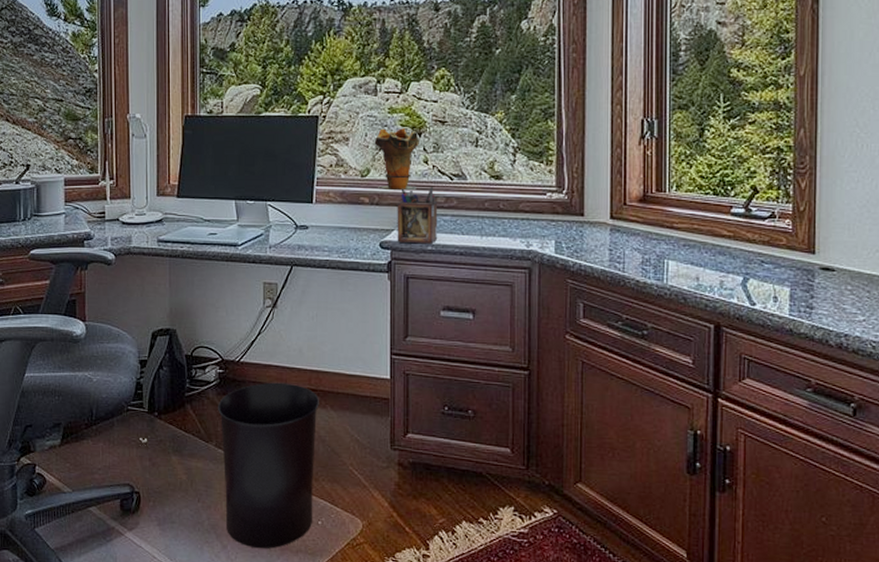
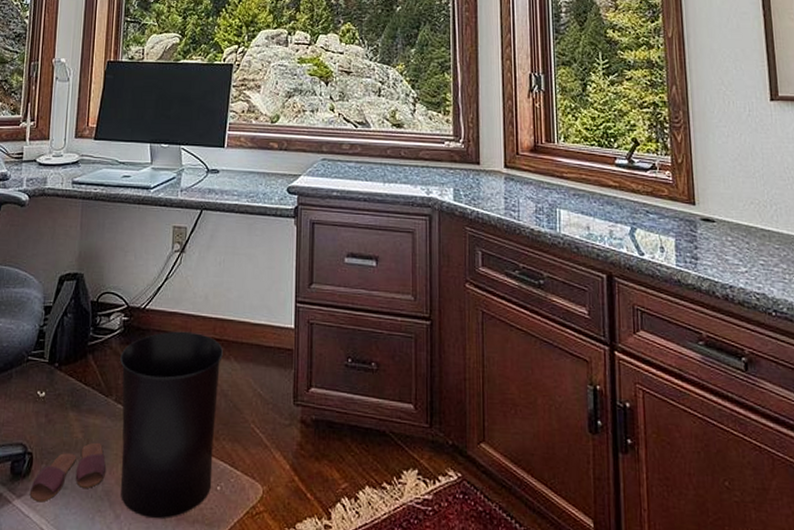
slippers: none [141,483,211,535] -> present [30,442,107,502]
decorative vase: present [374,128,419,191] -> none [284,77,326,137]
desk organizer: present [397,187,438,244] -> none [304,133,343,190]

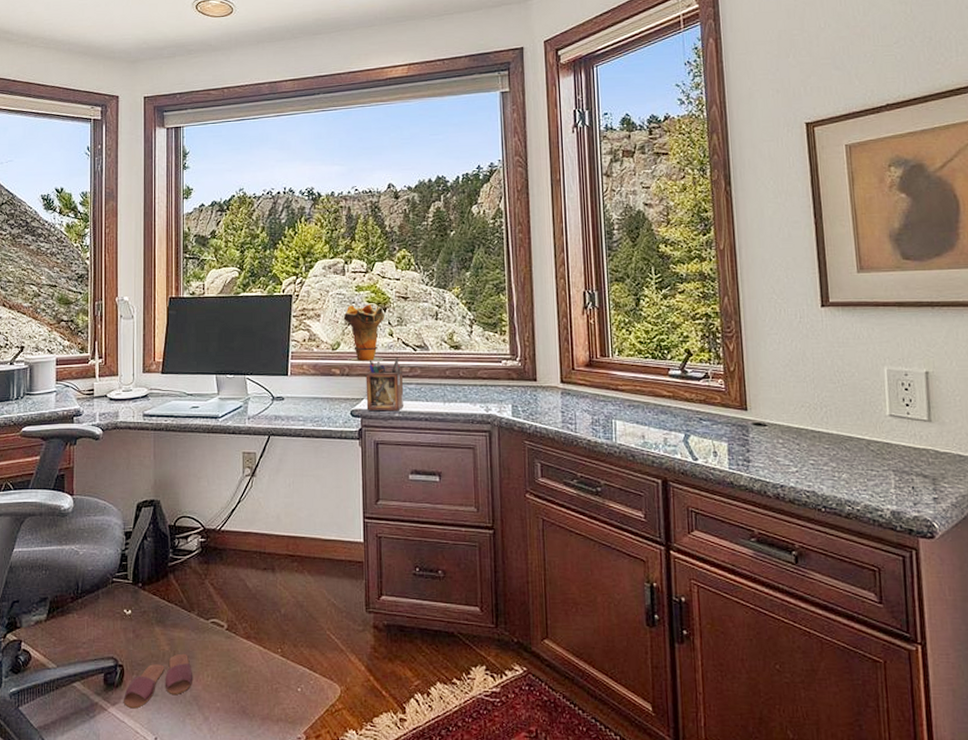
waste bin: present [120,331,223,518] -> none [200,549,297,718]
decorative vase: none [284,77,326,137] -> present [343,304,385,362]
desk organizer: none [304,133,343,190] -> present [365,358,404,411]

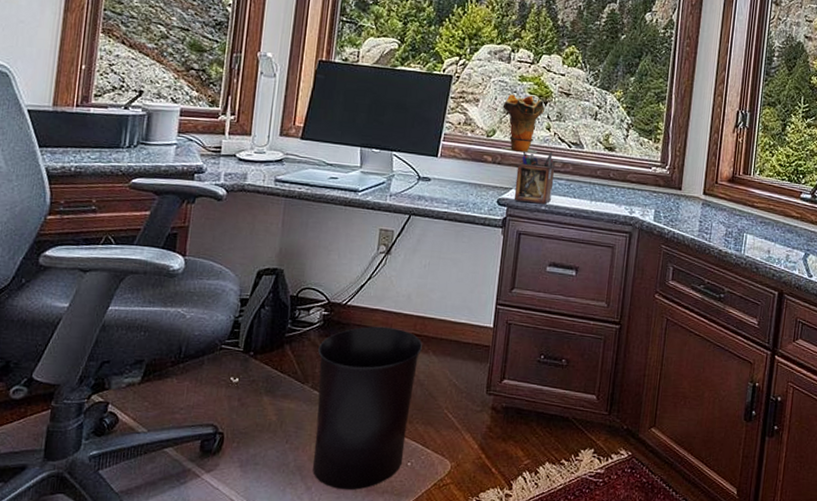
slippers: present [124,653,194,709] -> none [220,424,300,477]
waste bin: none [200,549,297,718] -> present [313,326,422,490]

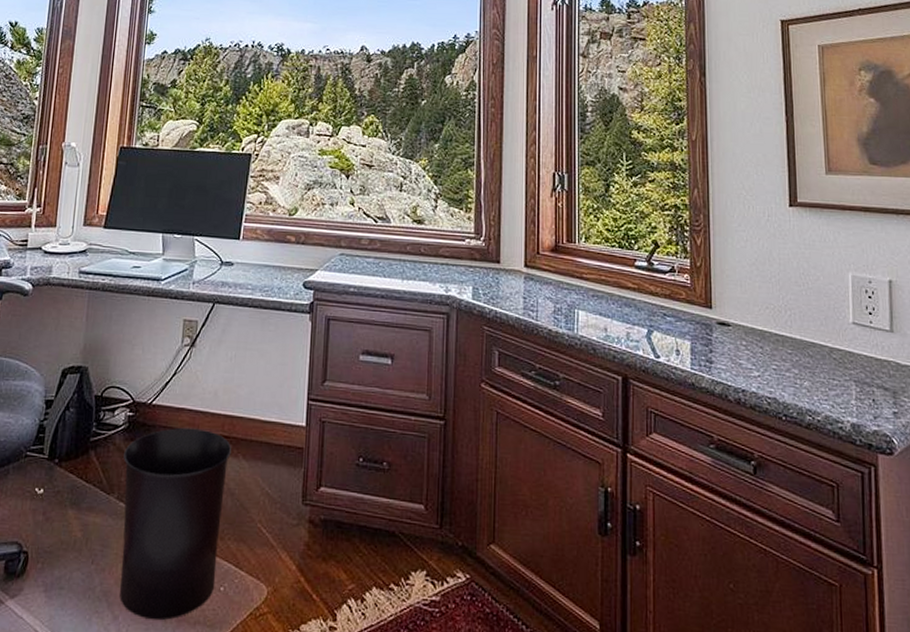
decorative vase: present [501,94,545,154] -> none [303,169,347,232]
desk organizer: present [514,150,555,205] -> none [320,227,362,286]

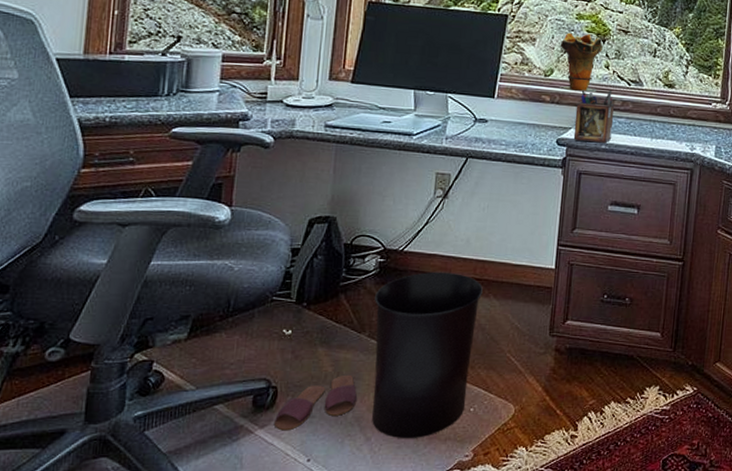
slippers: none [24,541,106,603] -> present [274,374,358,431]
decorative vase: none [303,169,347,232] -> present [560,32,603,93]
desk organizer: none [320,227,362,286] -> present [573,88,615,143]

